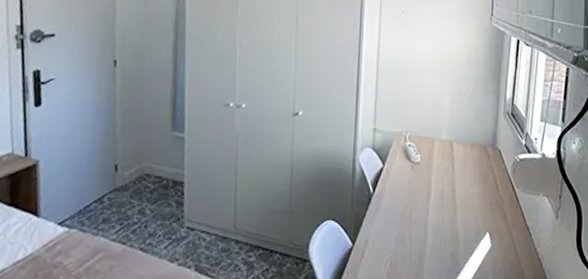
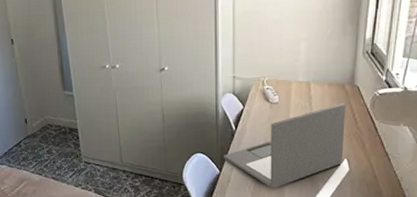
laptop: none [358,167,487,268] -> present [224,103,345,189]

